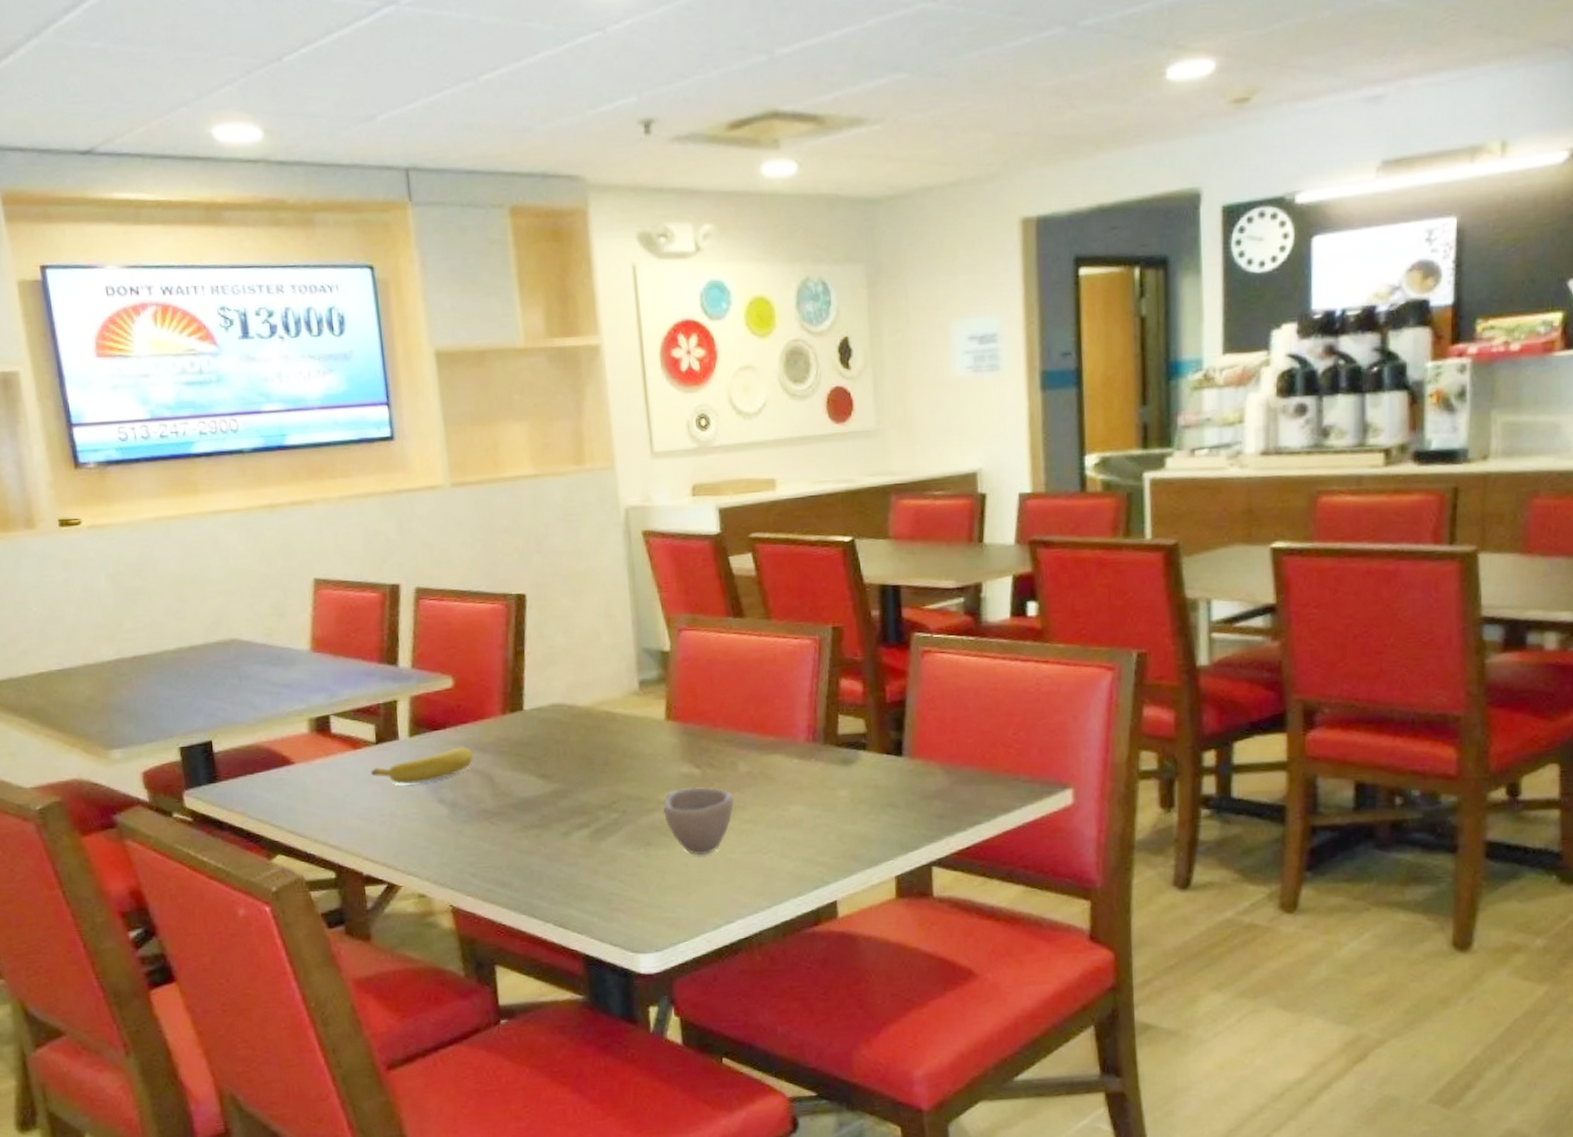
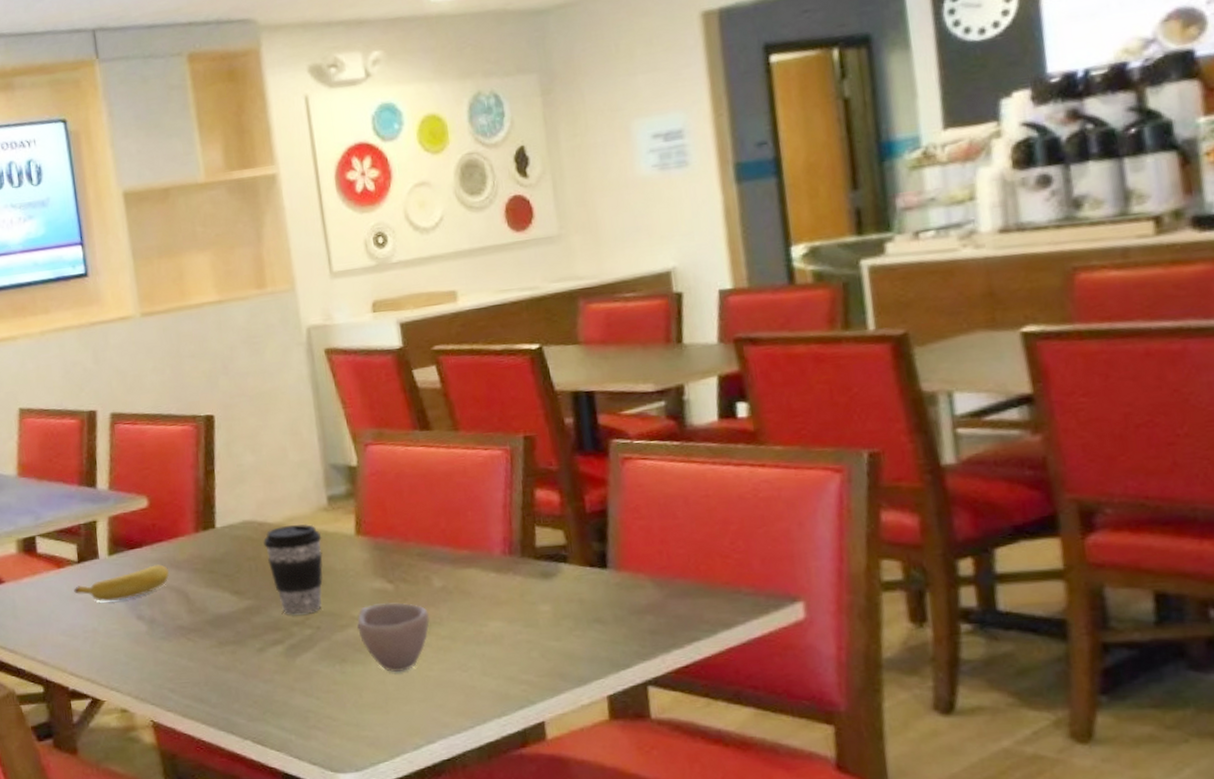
coffee cup: none [571,708,632,799] -> present [262,524,323,615]

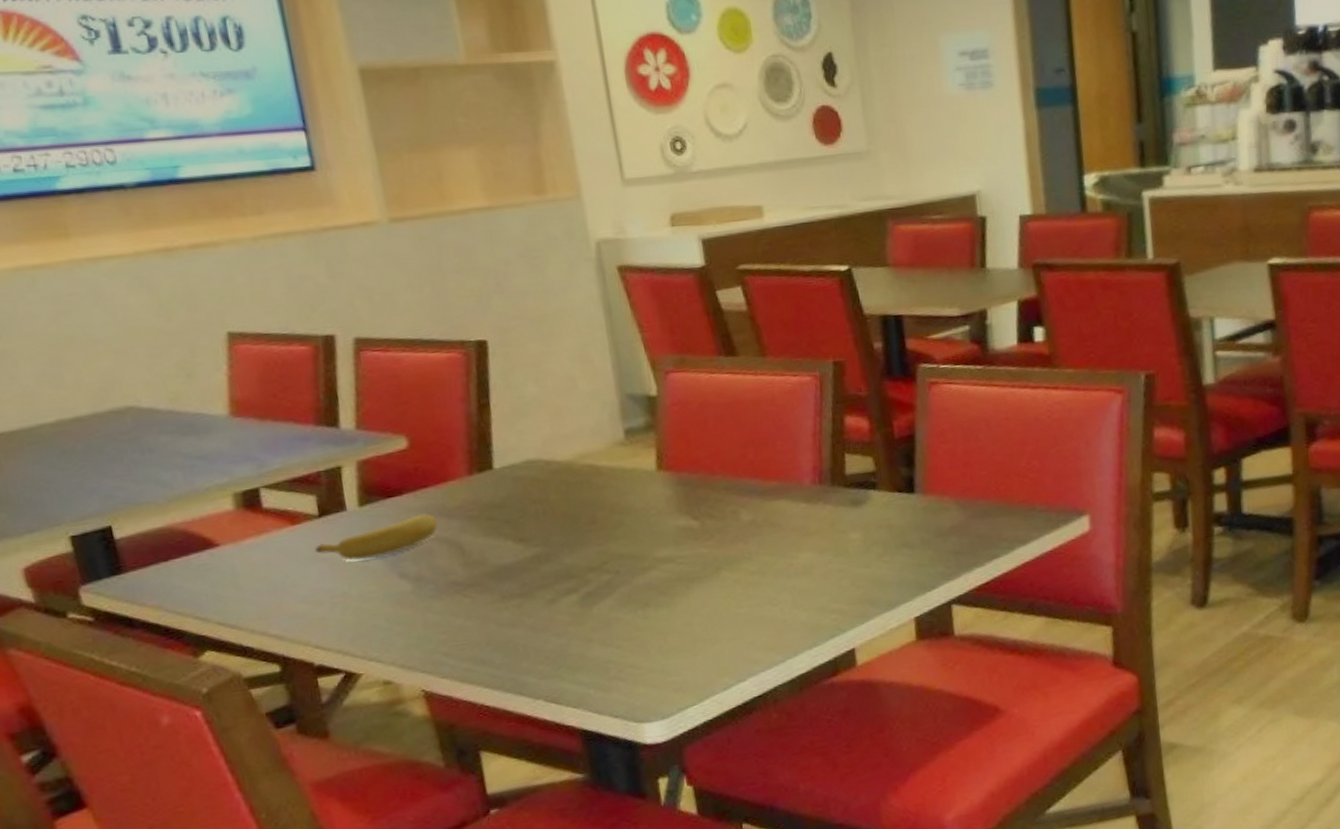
coffee cup: present [262,524,323,615] -> none [550,461,622,560]
cup: present [357,602,430,672] -> none [660,540,739,613]

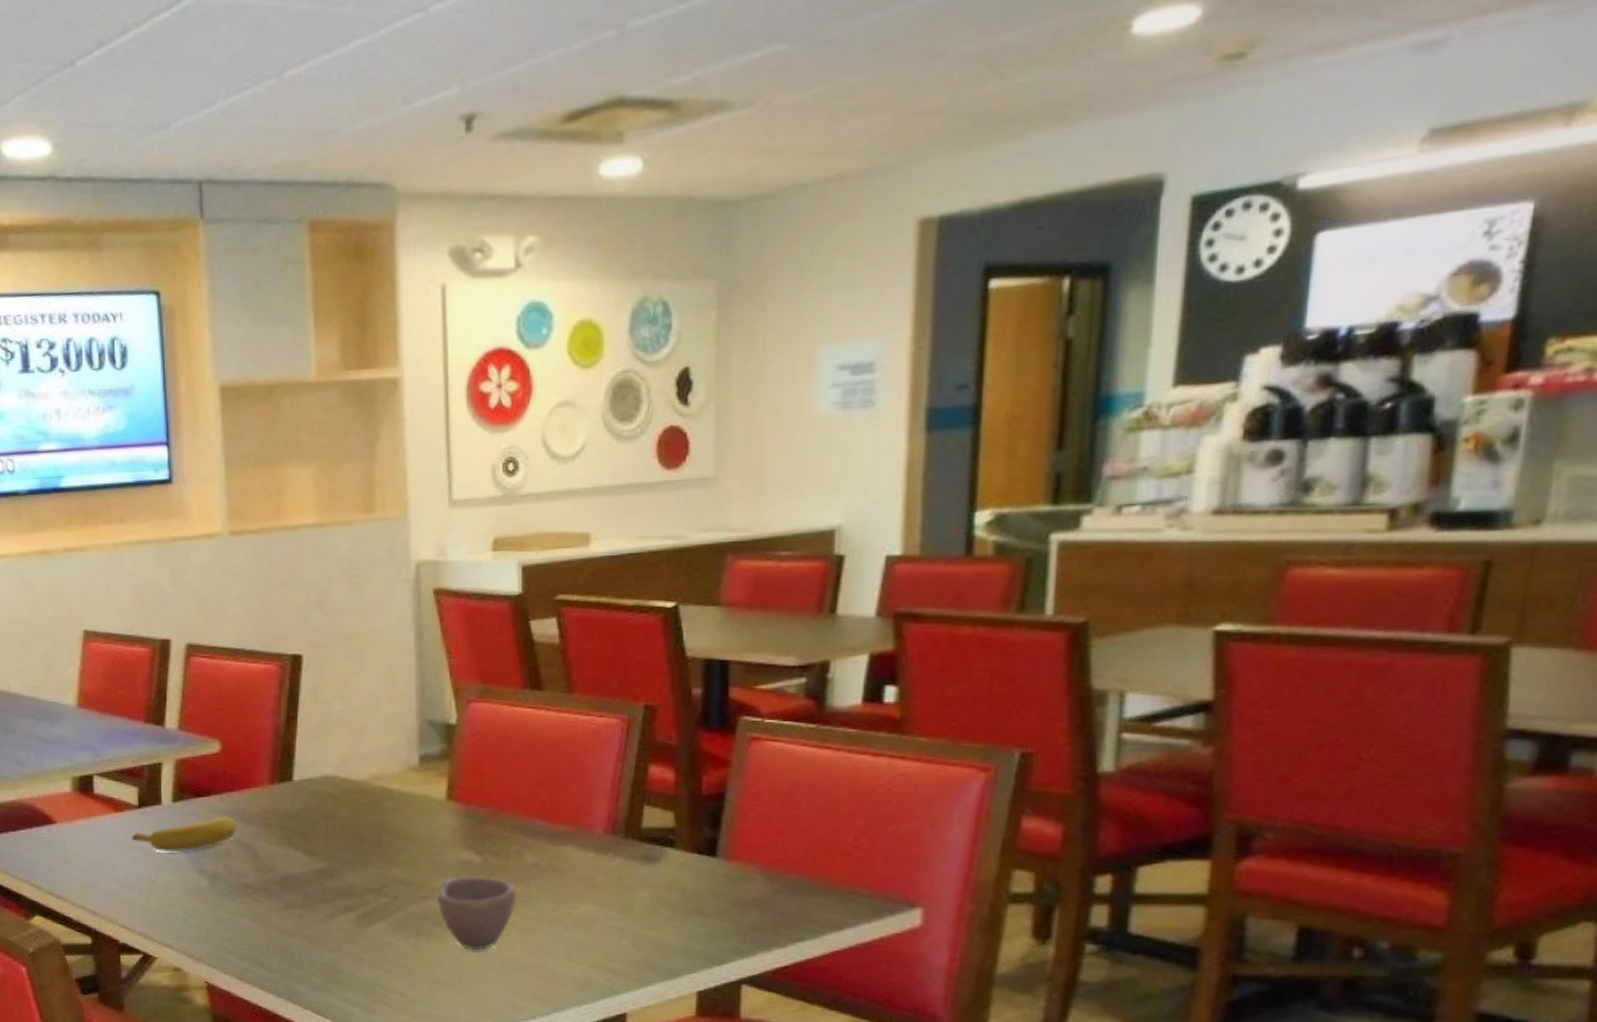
cup: none [660,540,739,613] -> present [438,875,518,950]

